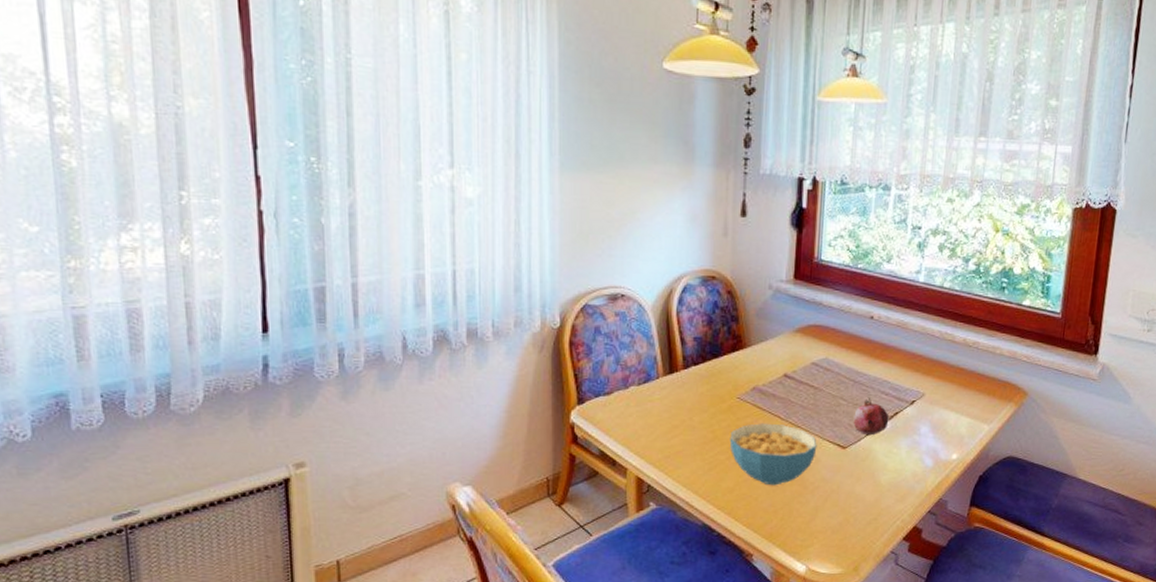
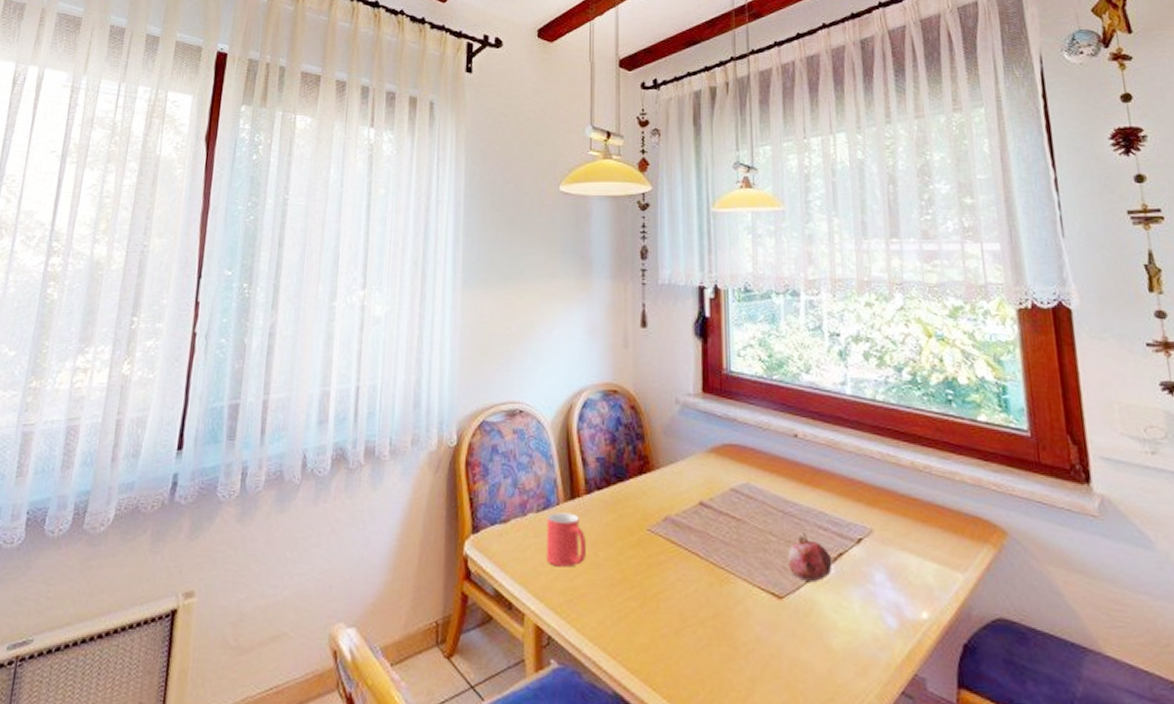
mug: none [646,385,684,430] -> present [546,512,587,567]
cereal bowl: present [729,423,817,486] -> none [641,562,747,645]

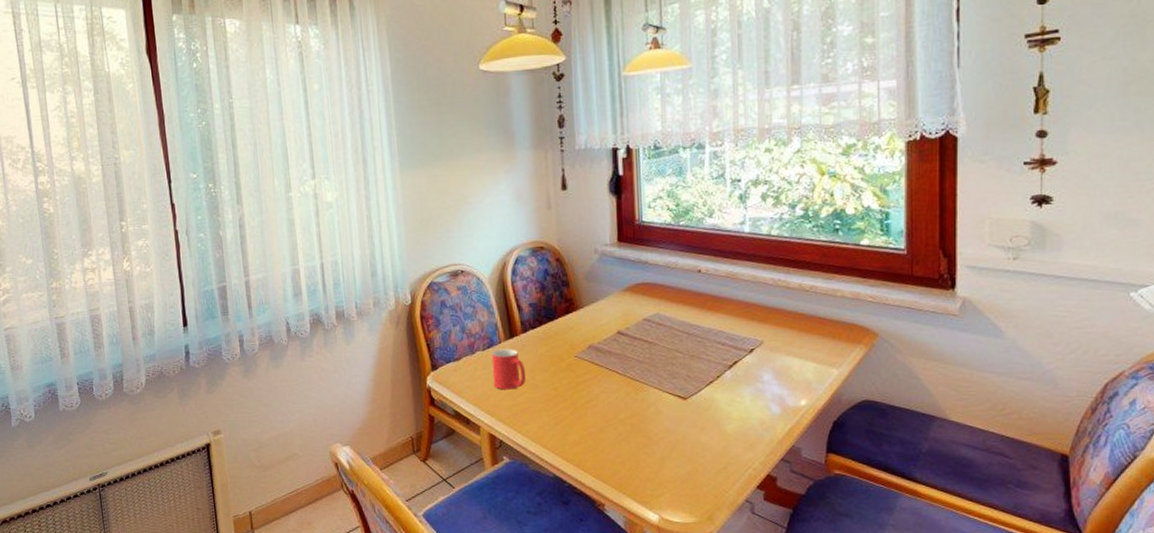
fruit: present [787,533,833,581] -> none [691,348,729,385]

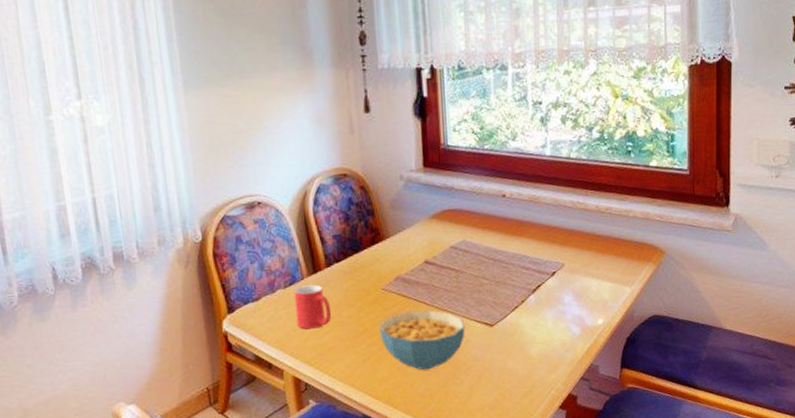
cereal bowl: none [571,378,658,438] -> present [379,310,465,371]

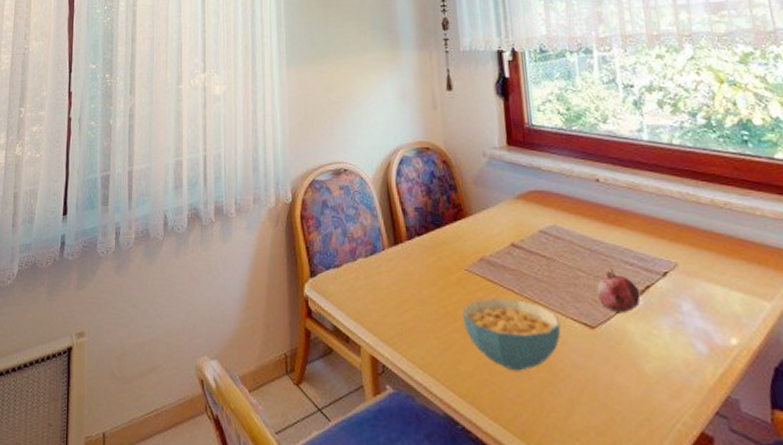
mug: present [293,284,332,330] -> none [374,257,412,305]
fruit: none [497,273,532,310] -> present [597,268,641,312]

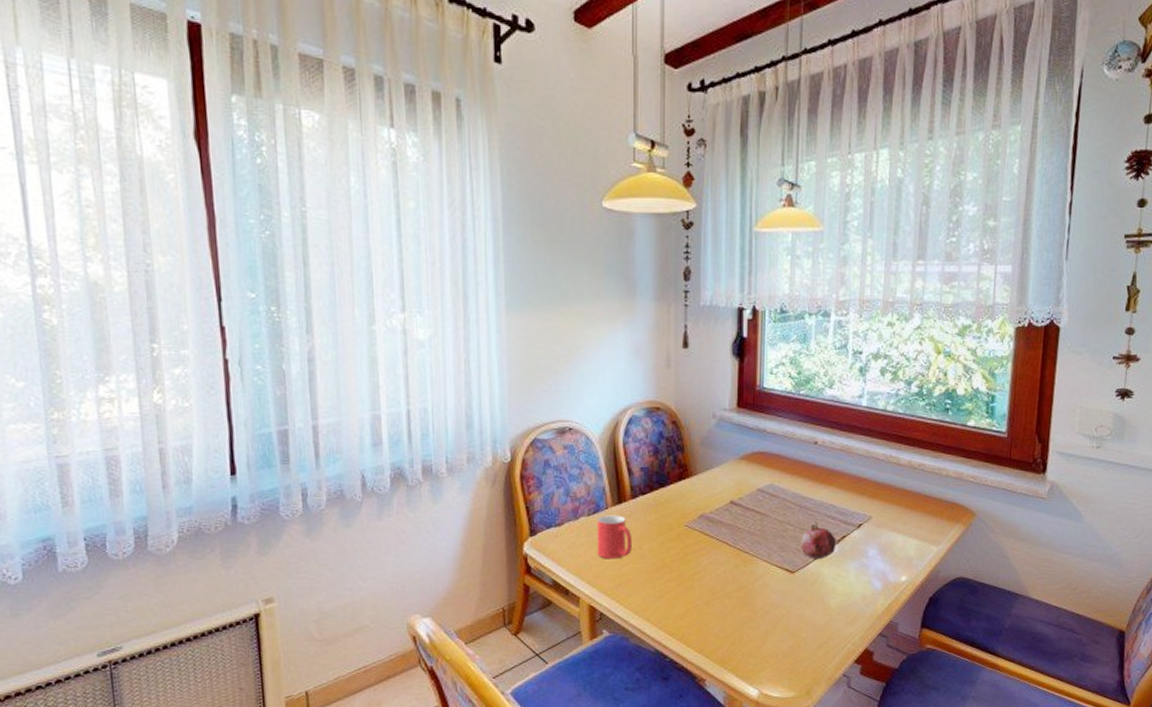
mug: none [374,257,412,305] -> present [597,515,633,559]
cereal bowl: present [462,298,561,371] -> none [679,550,766,611]

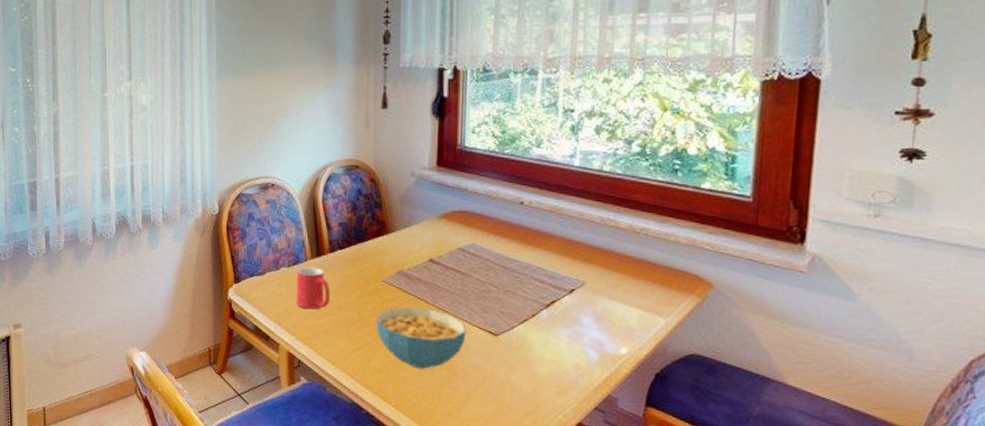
cereal bowl: none [679,550,766,611] -> present [376,306,466,369]
fruit: present [801,522,837,559] -> none [505,284,545,323]

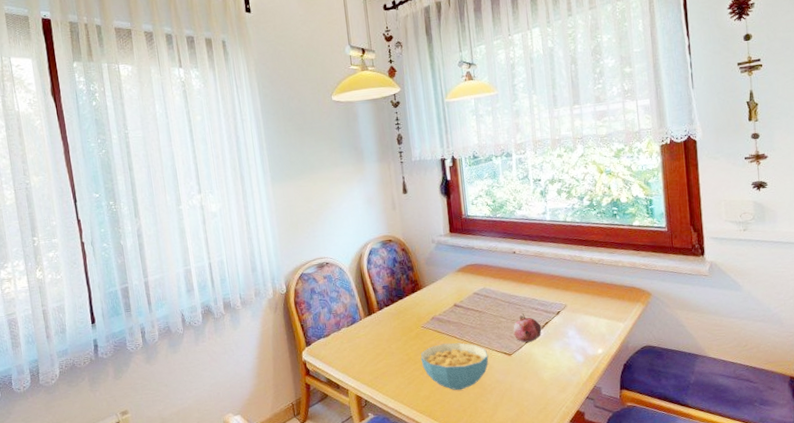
mug: present [296,267,331,310] -> none [354,324,384,359]
fruit: none [505,284,545,323] -> present [513,313,542,343]

